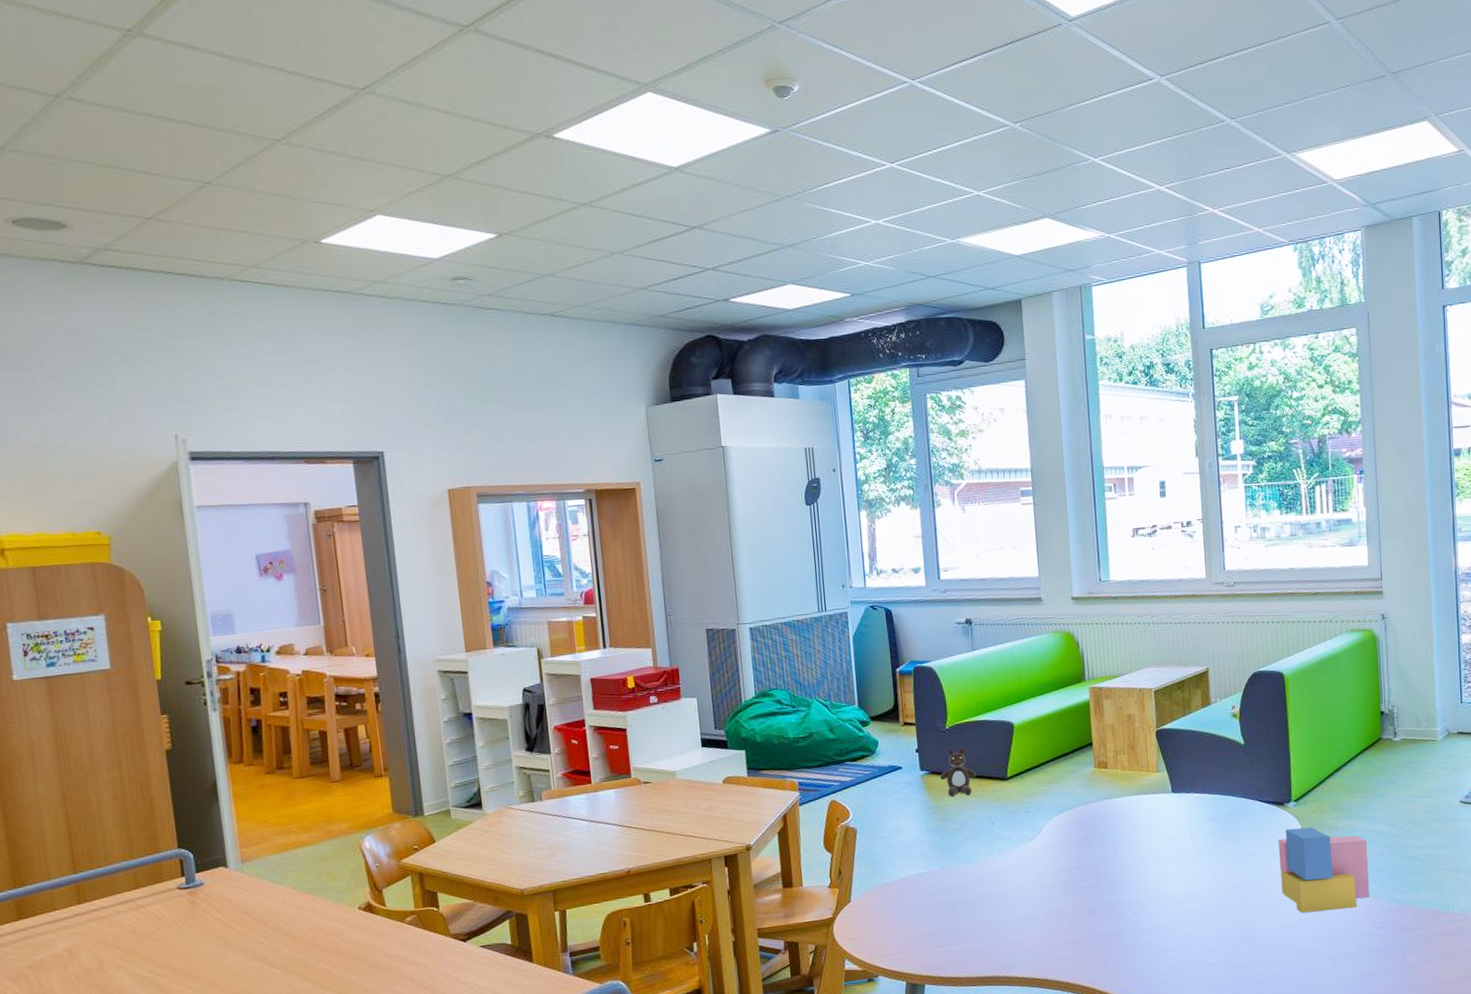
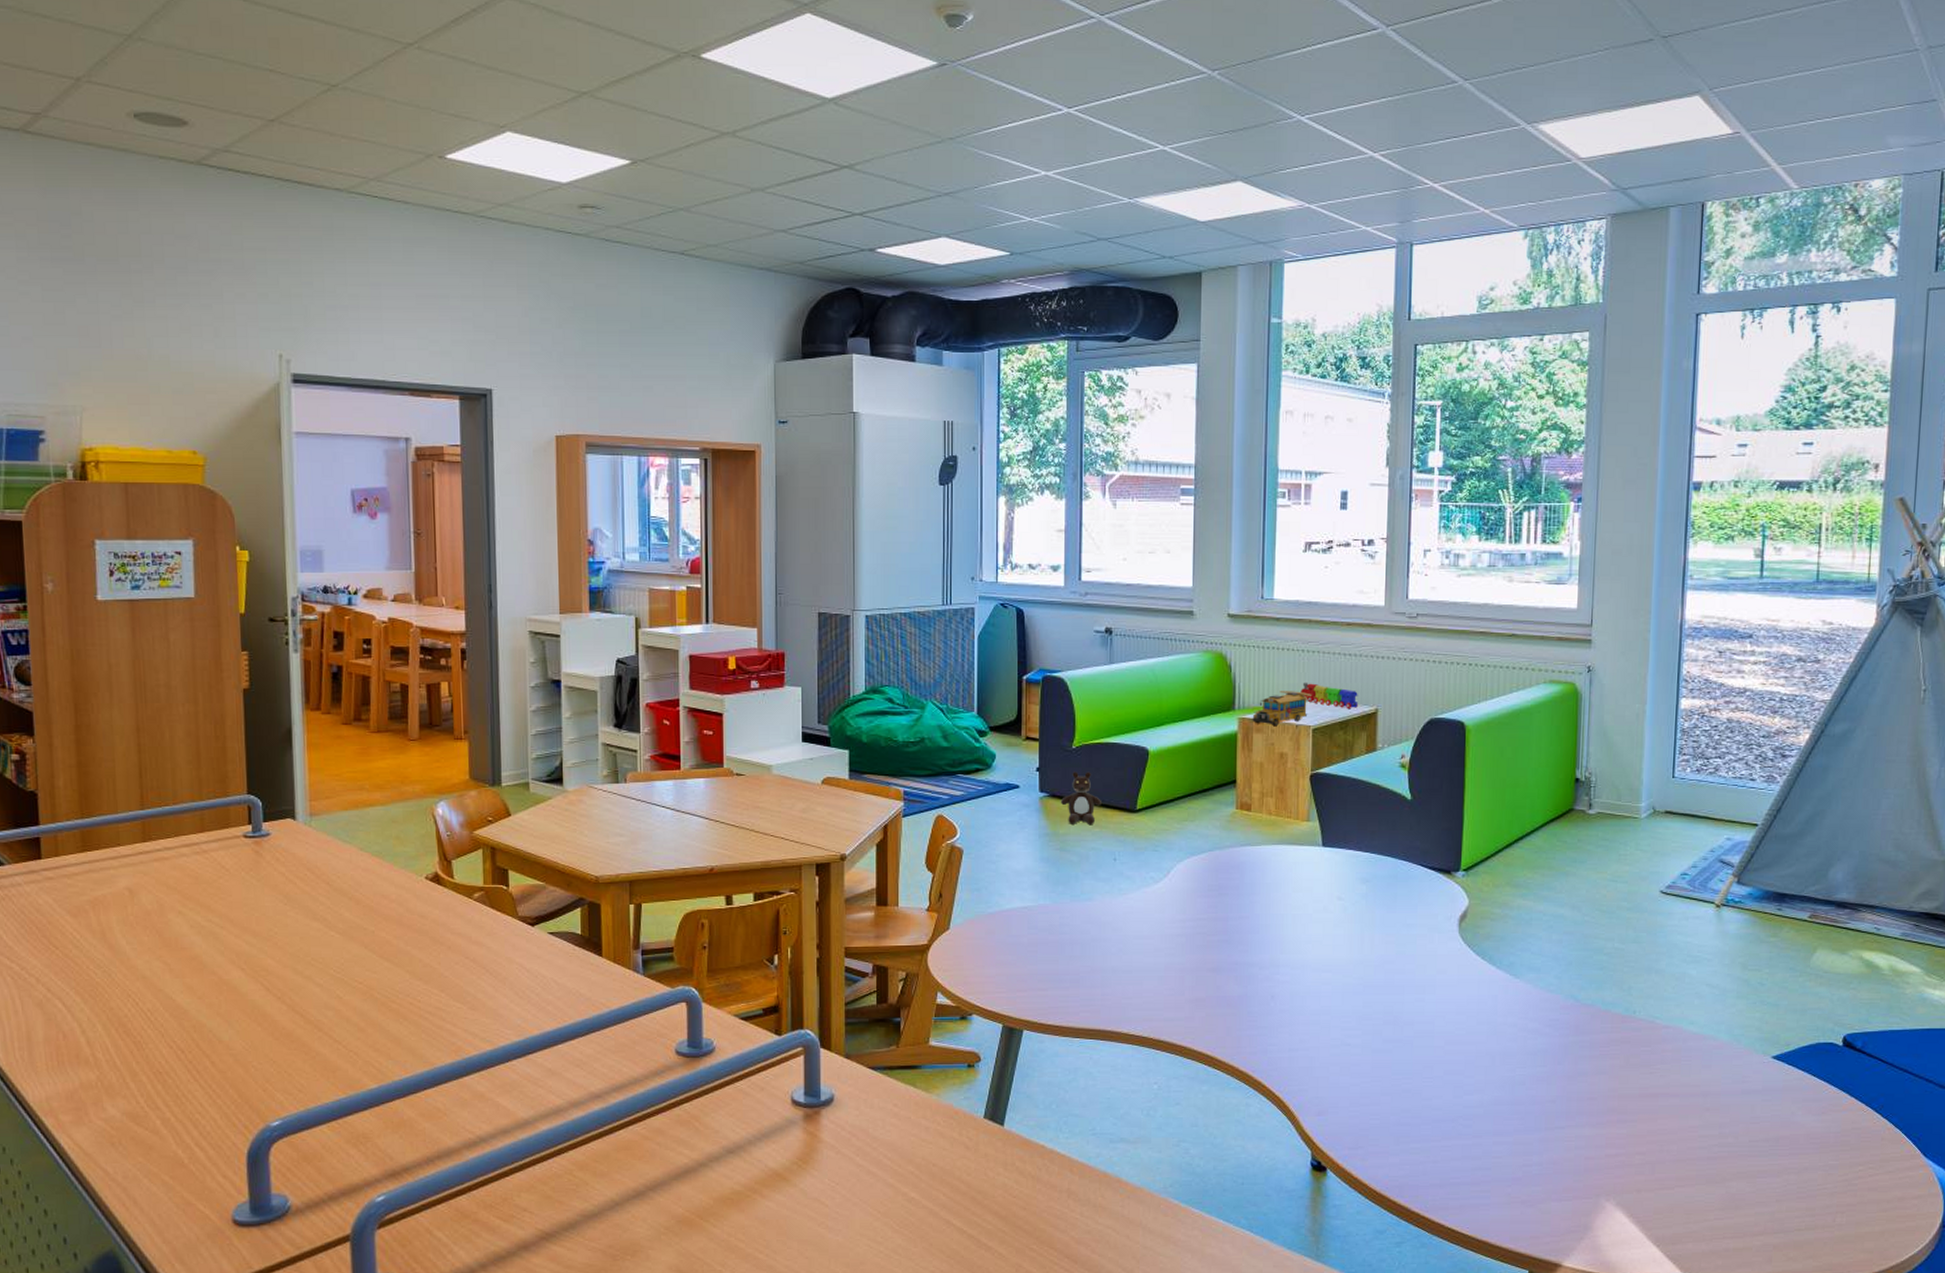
toy bus: none [1101,659,1151,692] -> present [1252,691,1313,727]
toy train: none [1141,650,1191,671] -> present [1301,682,1358,710]
toy blocks: present [1278,826,1370,913] -> none [1439,902,1545,1000]

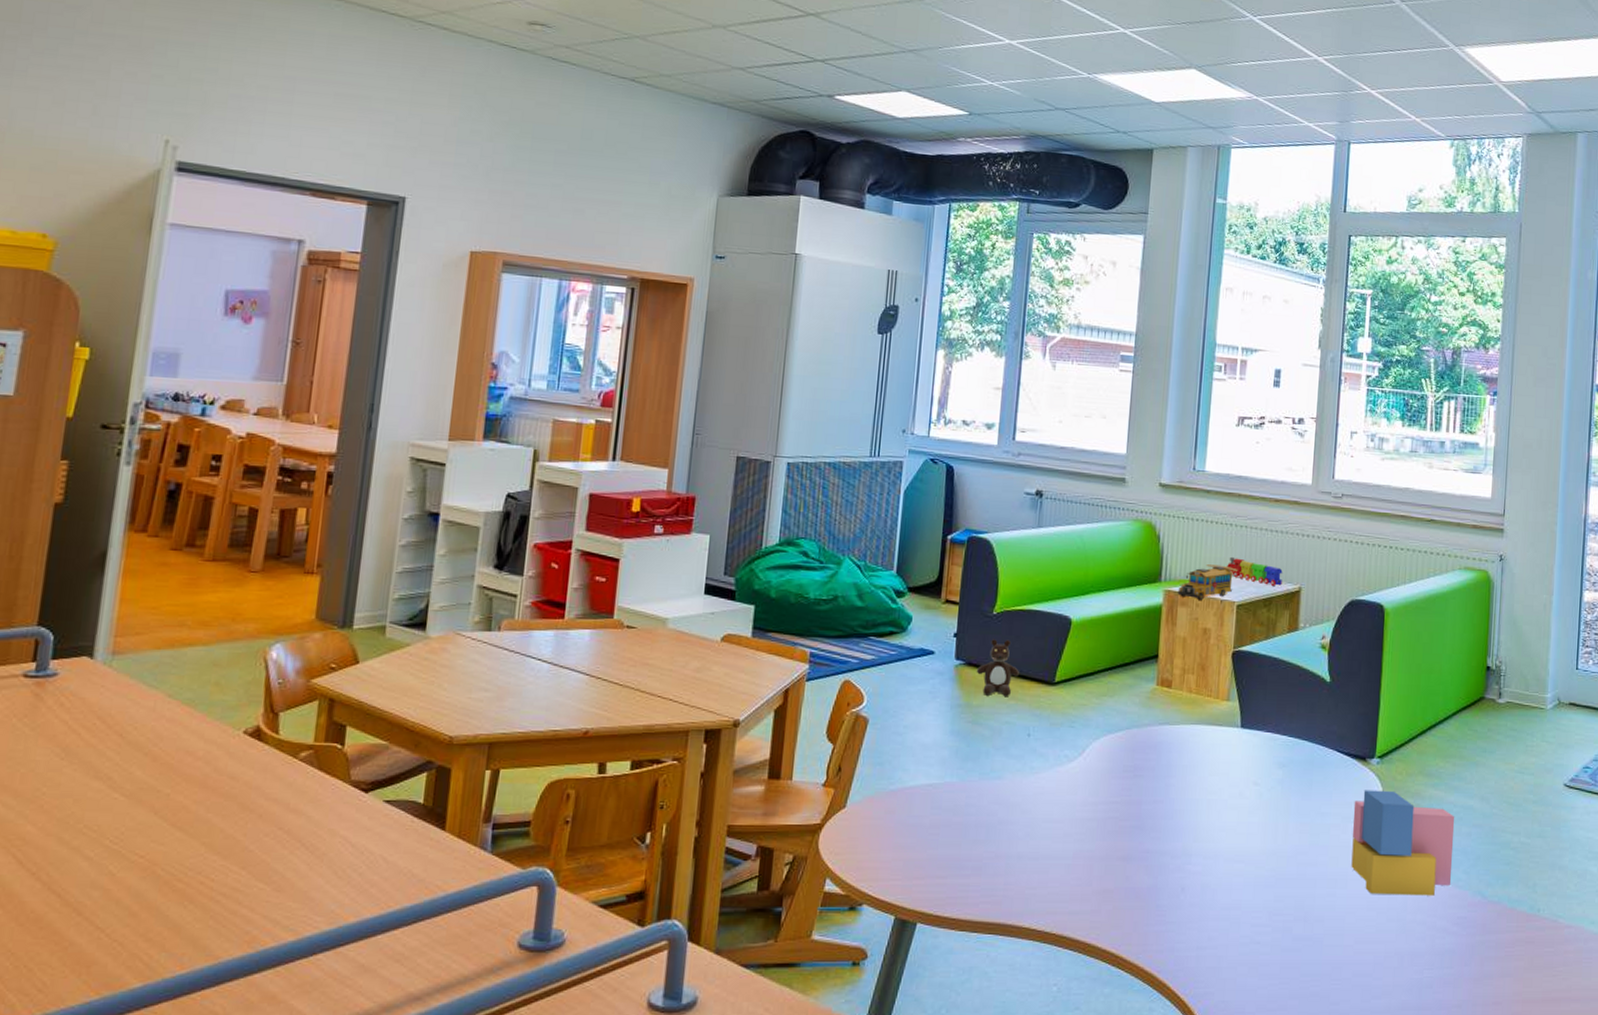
toy blocks: none [1439,902,1545,1000] -> present [1351,790,1455,896]

